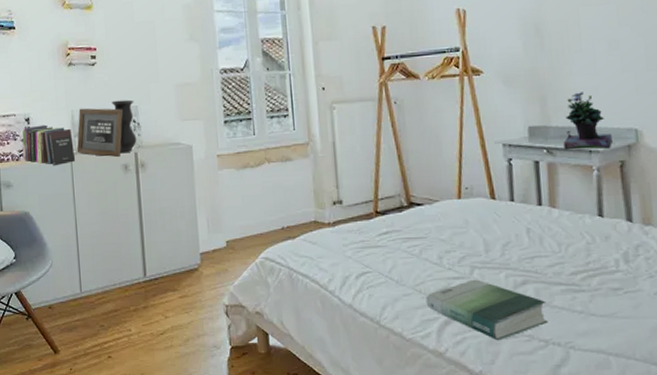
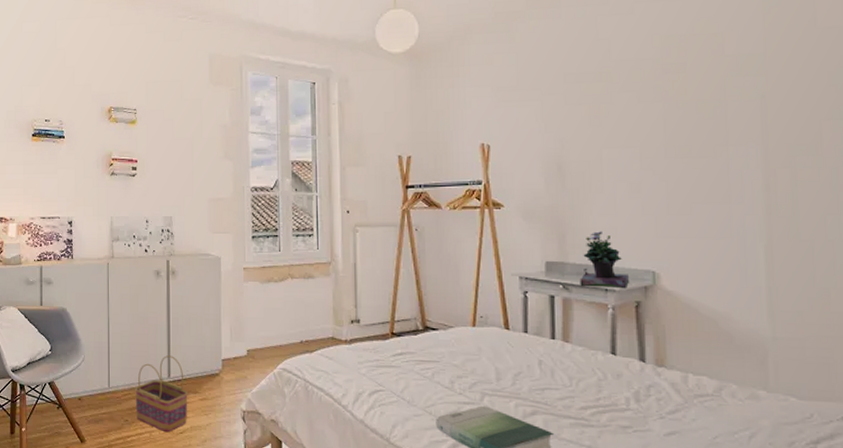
books: present [22,124,76,166] -> none [64,228,112,268]
picture frame: present [76,108,123,158] -> none [113,215,158,264]
basket: none [109,253,167,334] -> present [135,355,188,432]
vase: present [111,99,137,154] -> none [148,210,170,260]

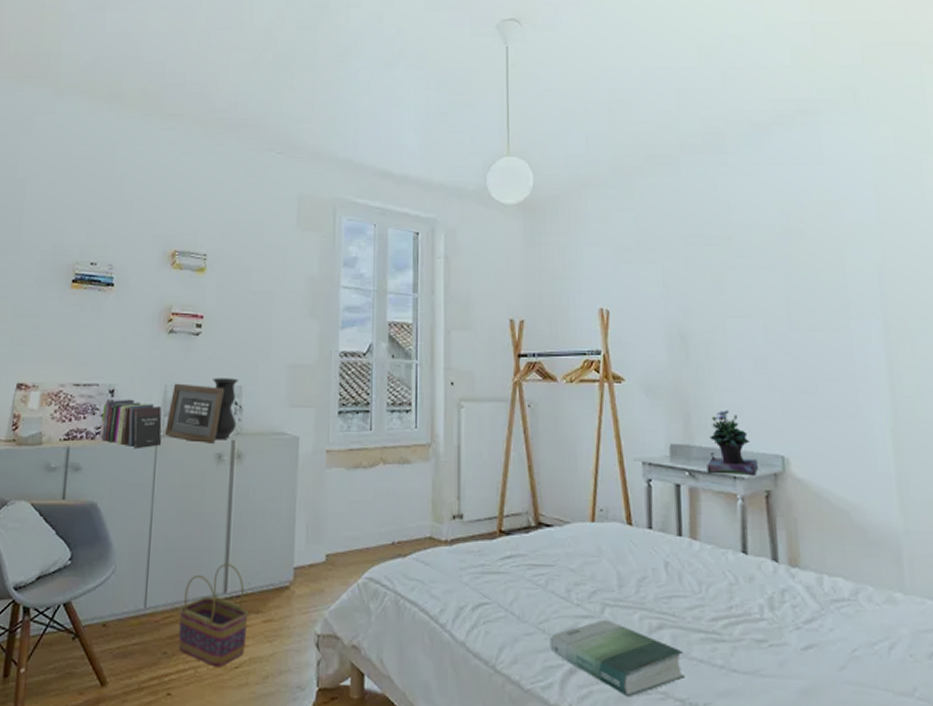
books: none [64,228,112,268] -> present [100,399,162,450]
picture frame: none [113,215,158,264] -> present [164,383,224,445]
vase: none [148,210,170,260] -> present [212,377,239,440]

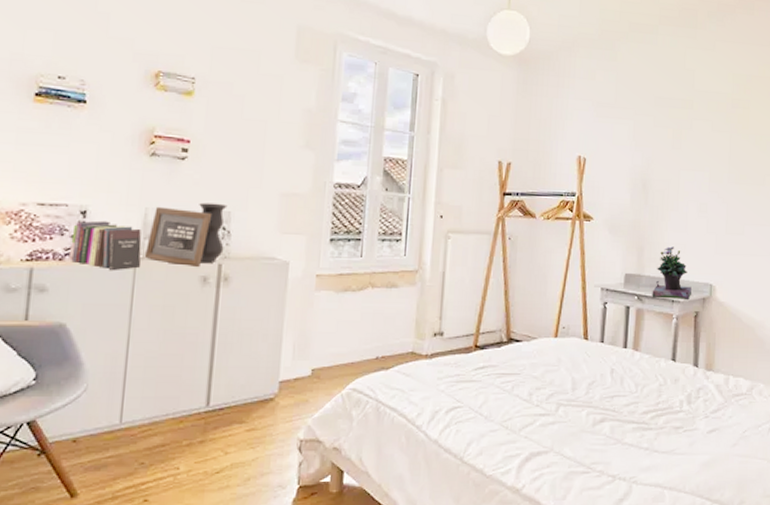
basket: present [178,564,248,666] -> none [157,380,231,473]
book: present [549,619,685,698] -> none [511,416,619,477]

